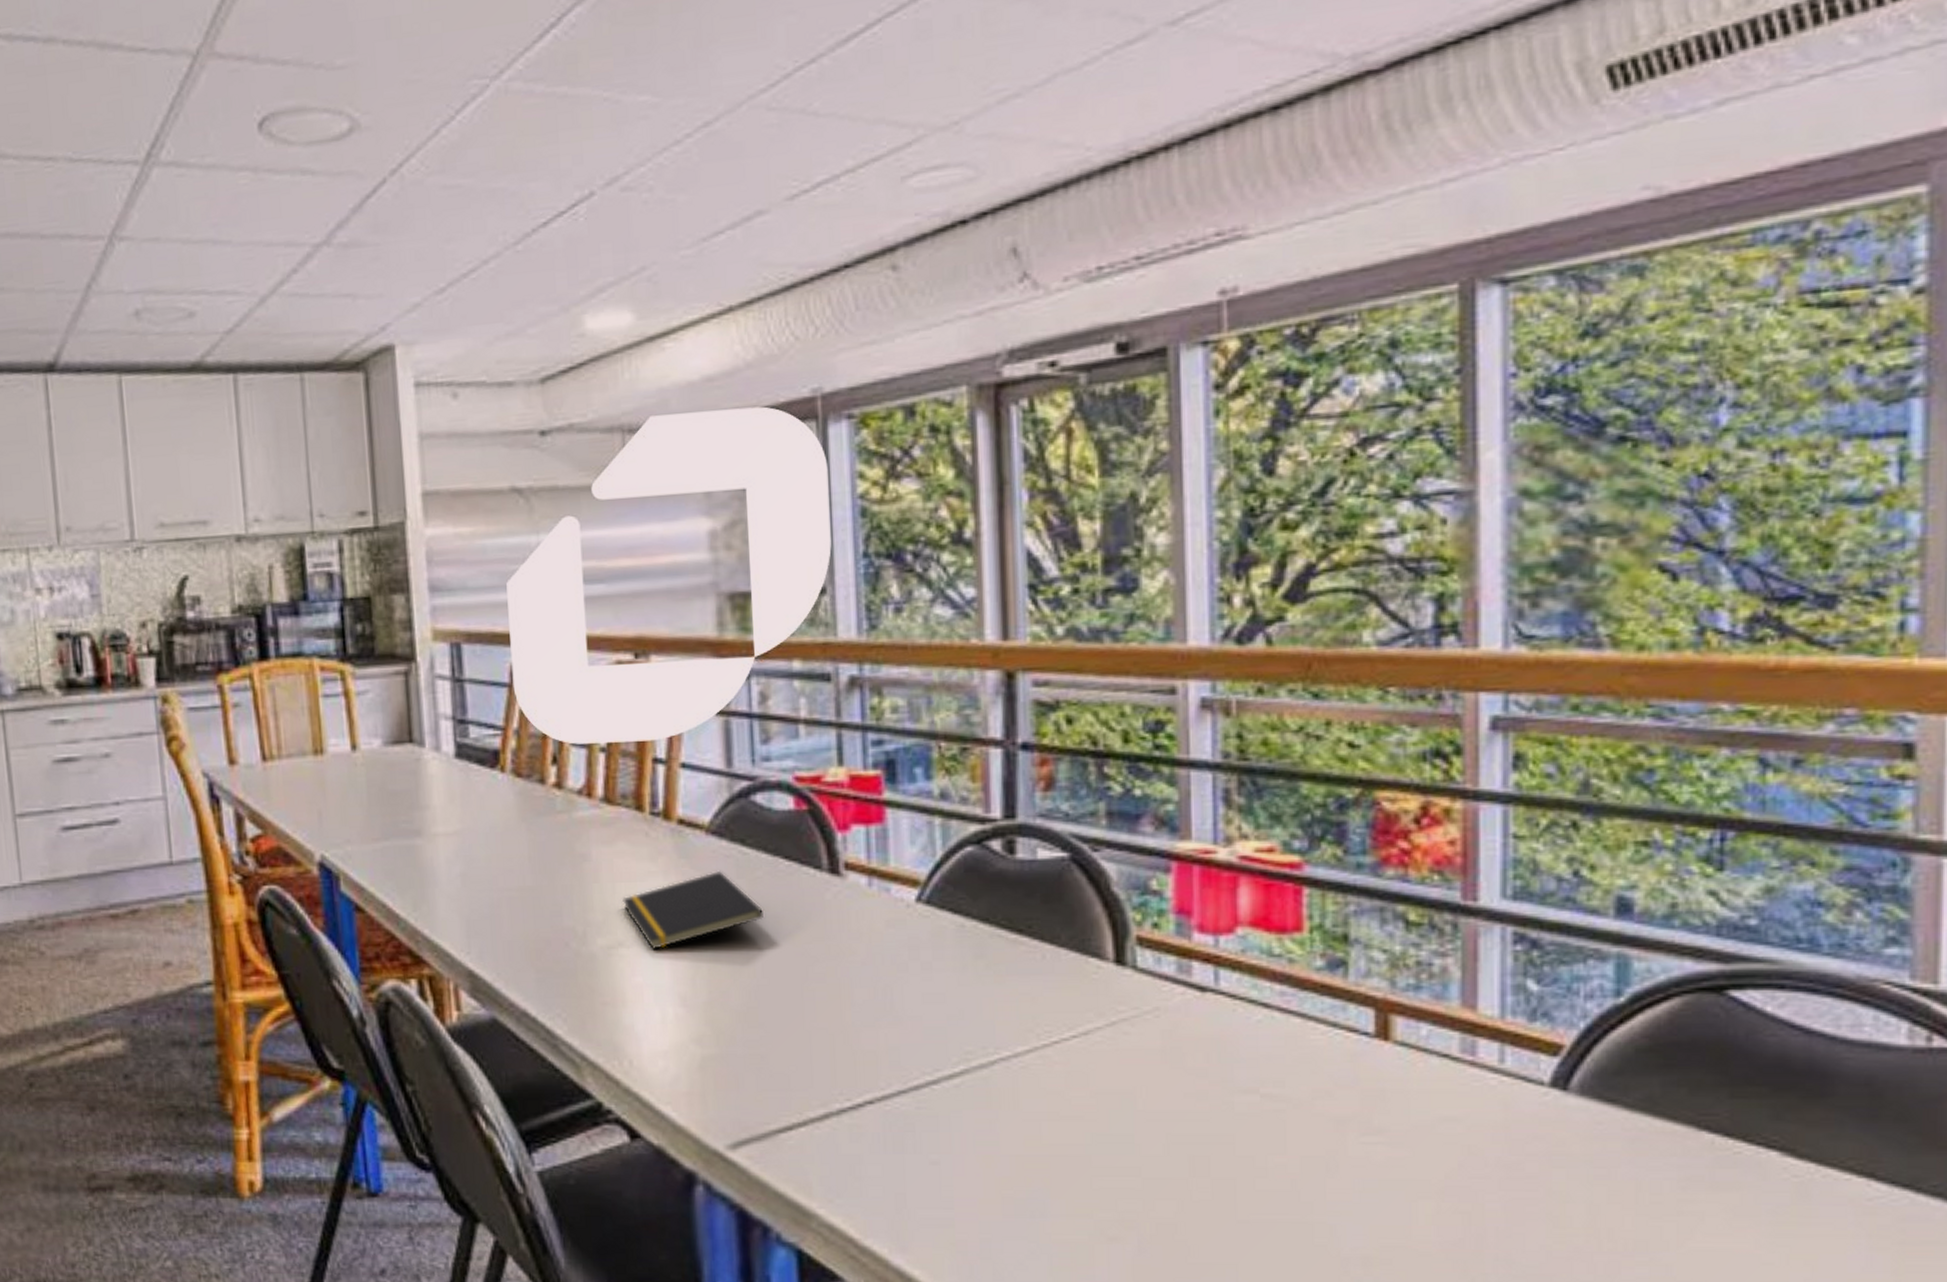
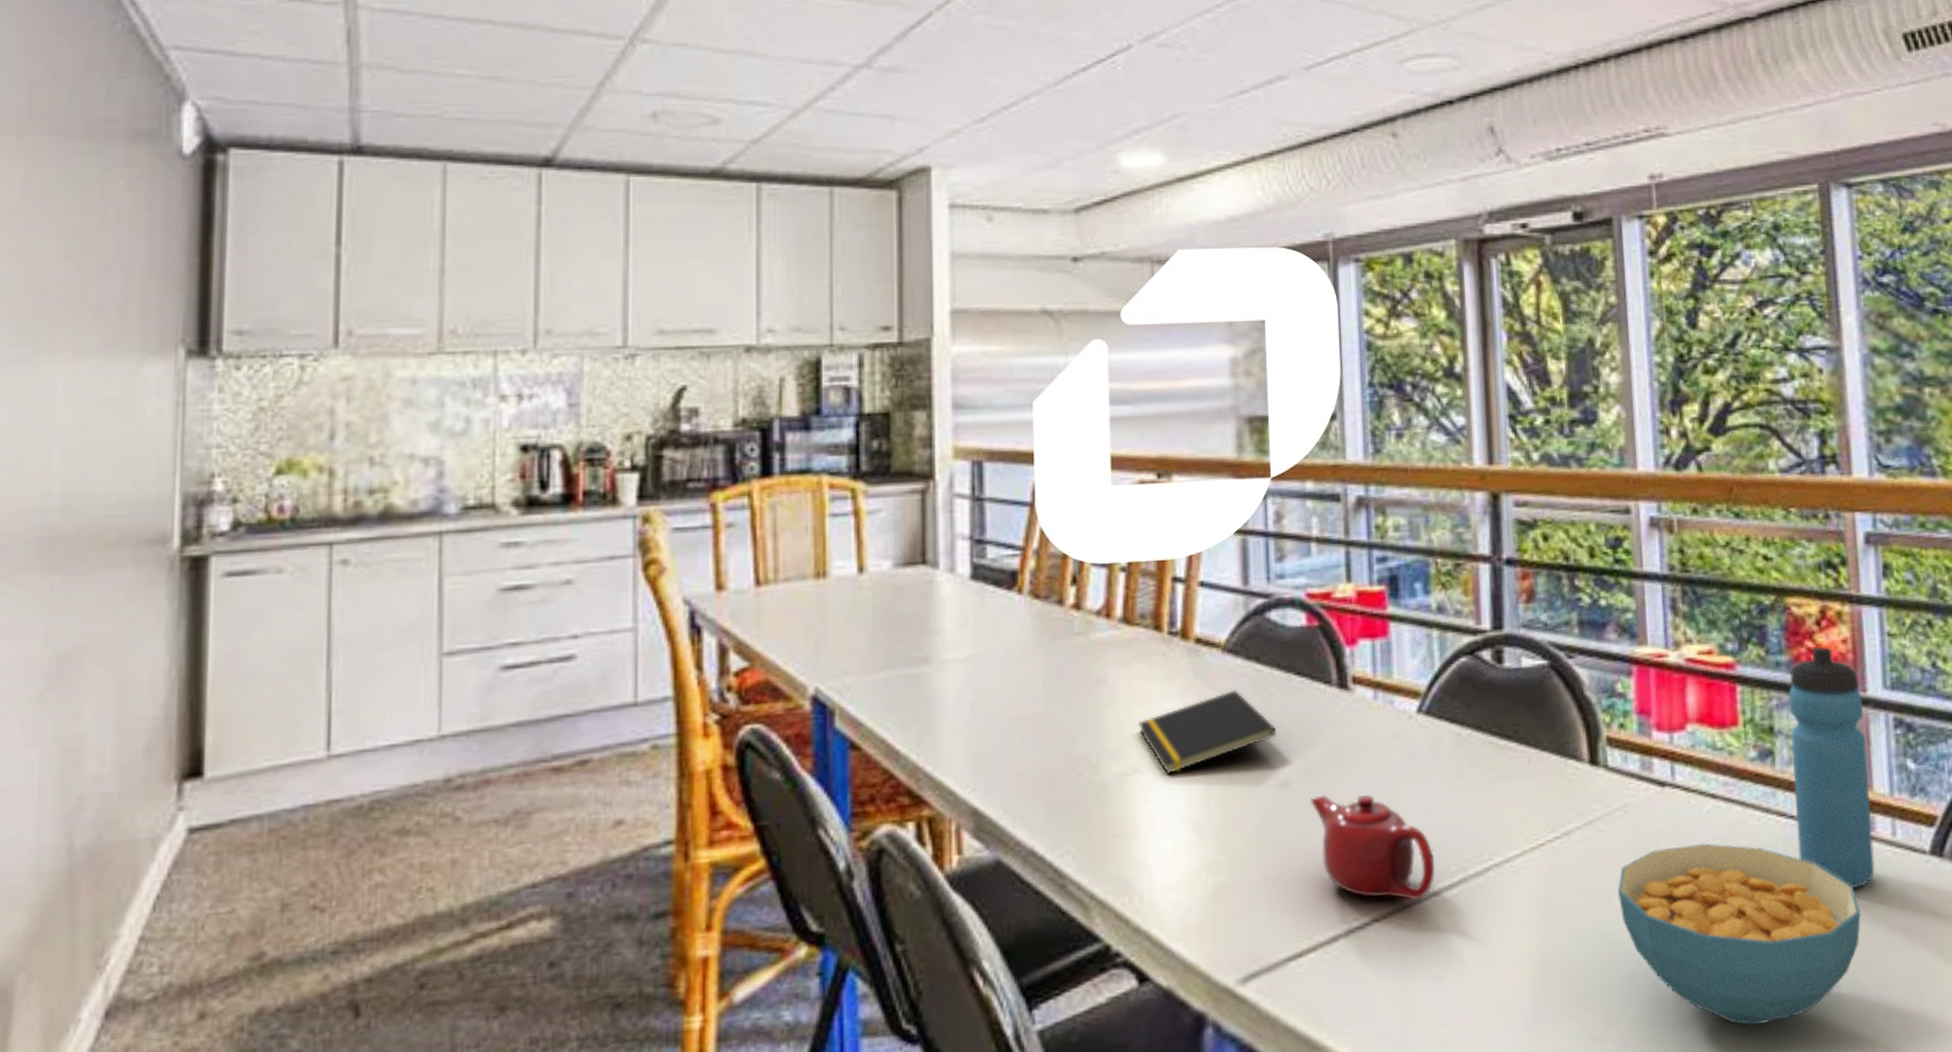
teapot: none [800,978,935,1087] -> present [1310,795,1435,900]
cereal bowl: none [1144,1055,1449,1245] -> present [1618,843,1861,1025]
water bottle: none [1371,848,1473,1115] -> present [1788,647,1875,888]

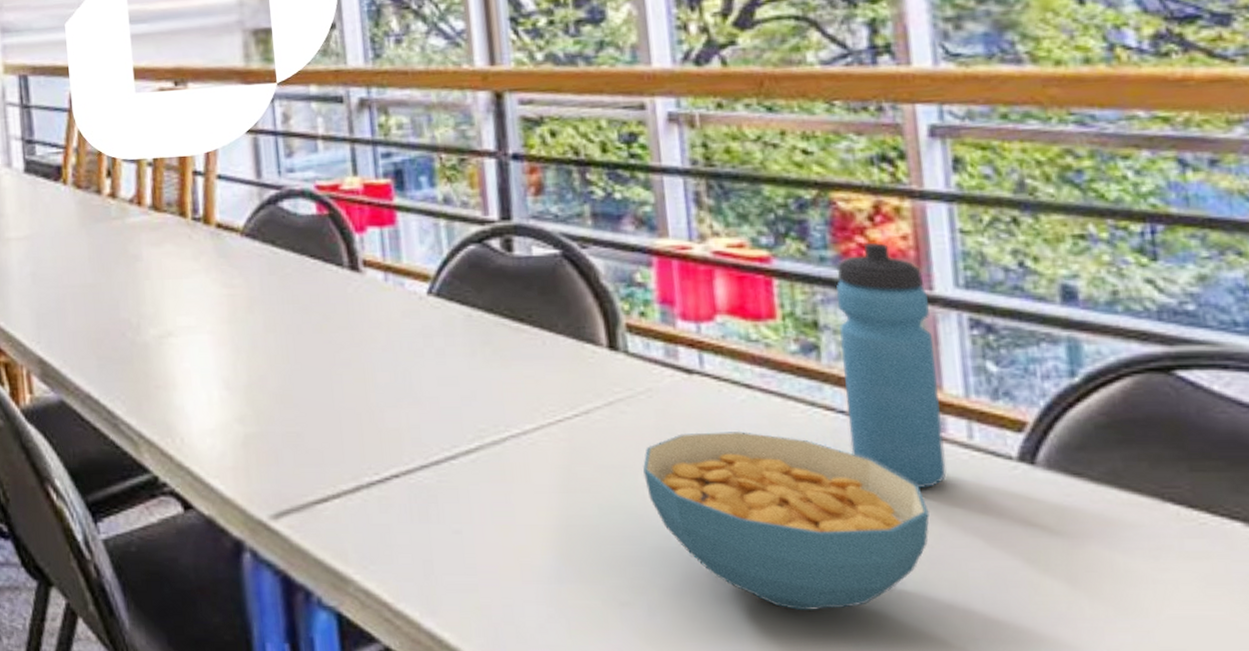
notepad: present [1138,689,1276,775] -> none [170,268,294,339]
teapot: present [1310,795,1435,900] -> none [328,363,452,462]

